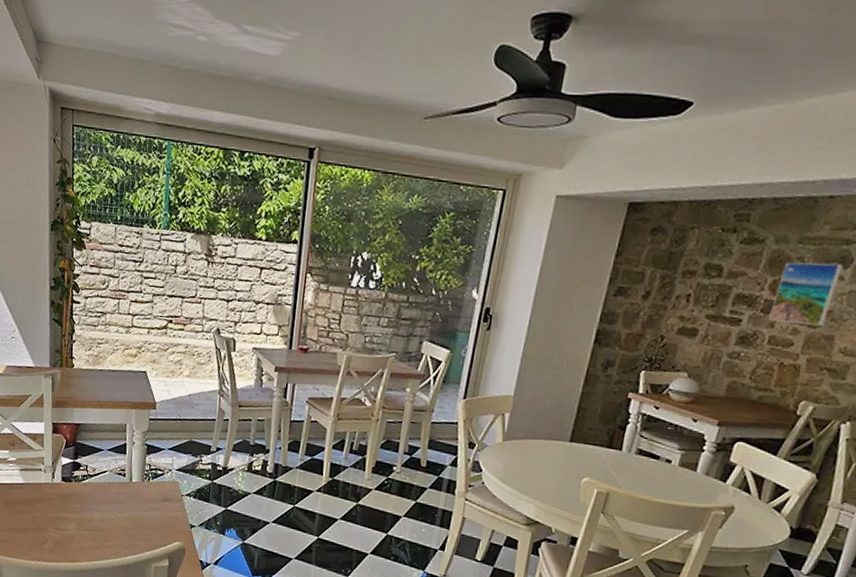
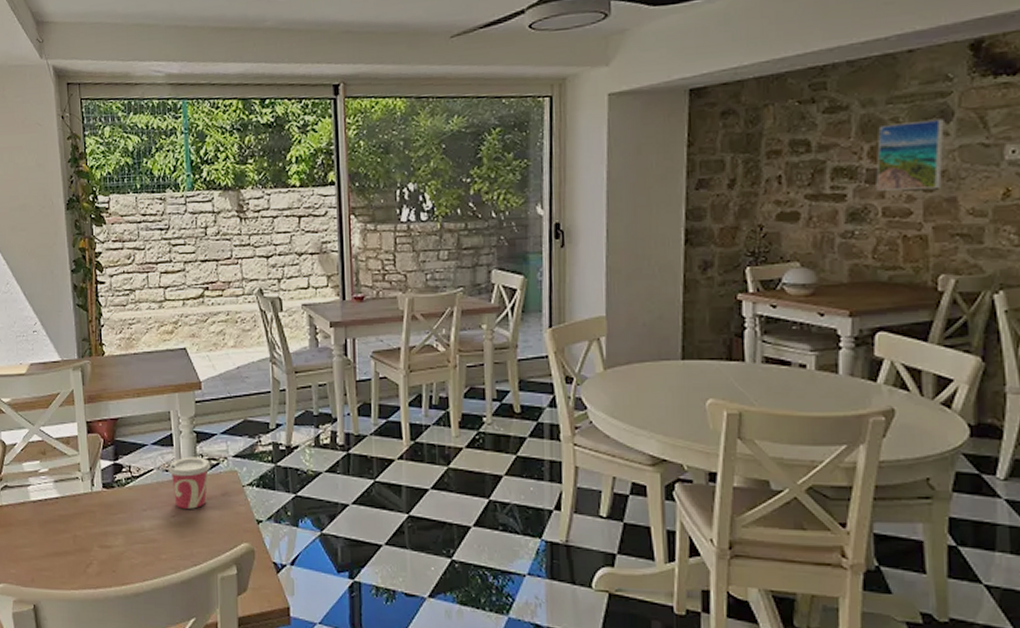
cup: none [119,464,157,509] -> present [168,457,211,509]

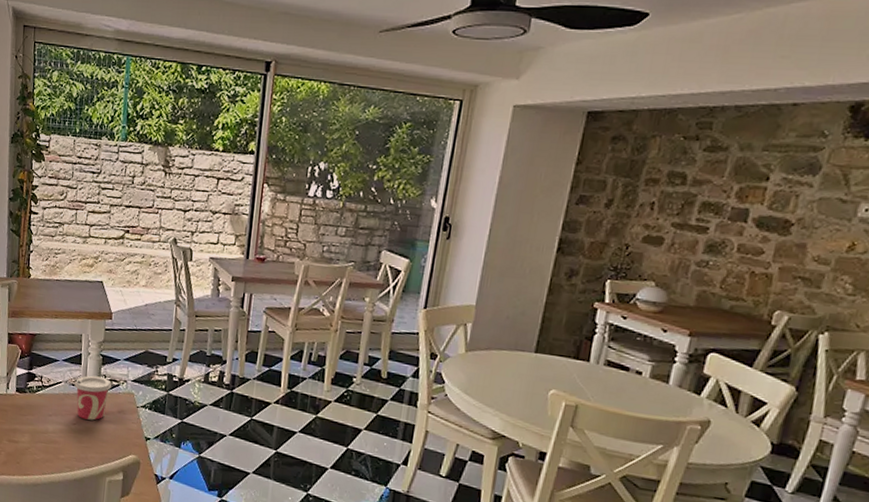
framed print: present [876,118,945,191] -> none [736,169,811,235]

